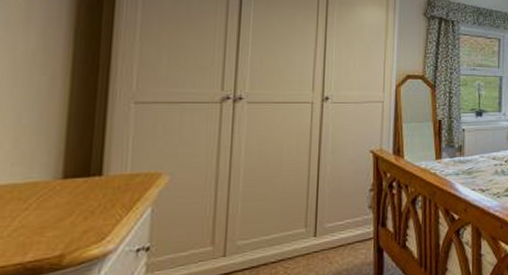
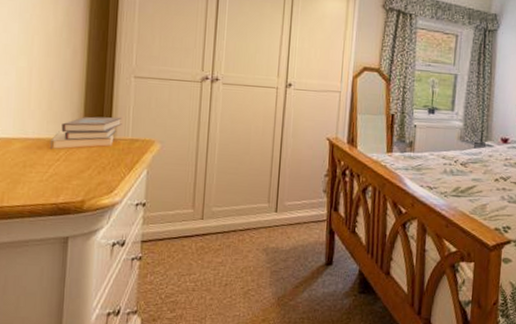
books: none [14,150,118,198] -> present [49,116,122,150]

